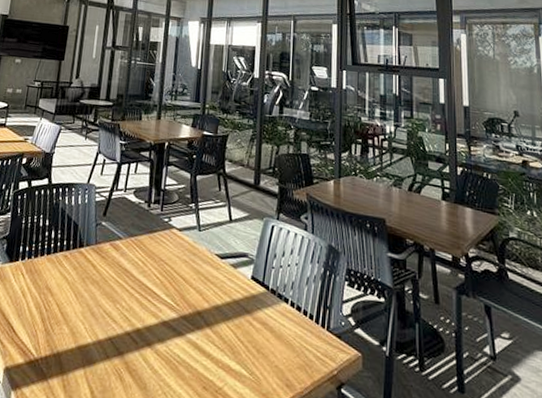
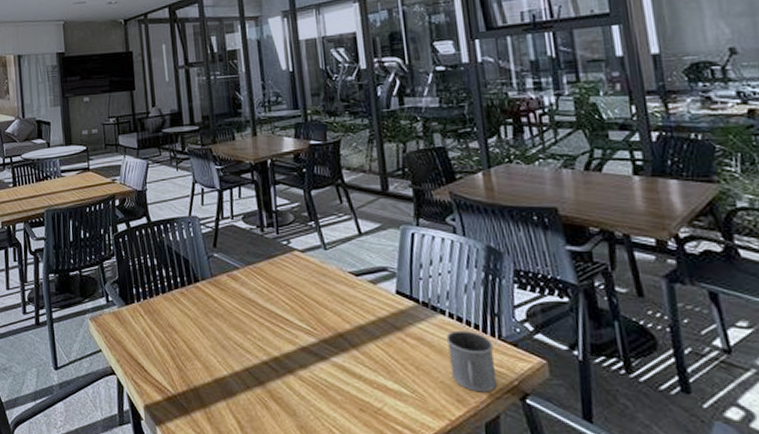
mug: none [285,318,322,380] -> present [446,330,498,393]

